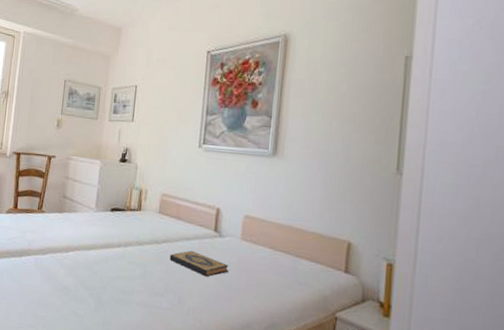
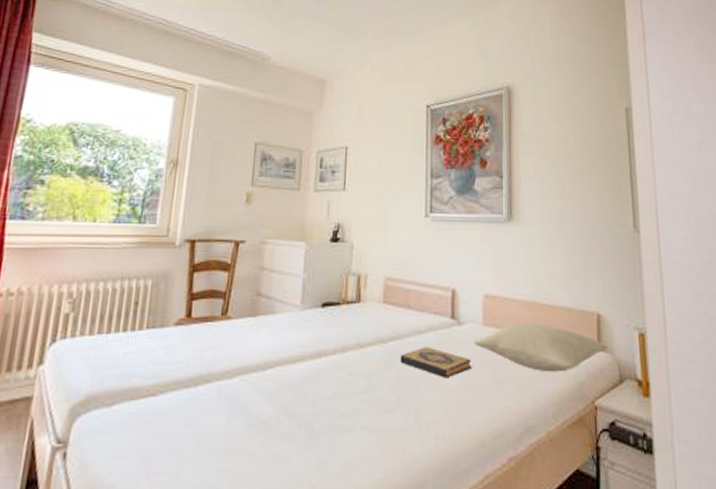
pillow: none [231,241,355,286] -> present [473,323,608,372]

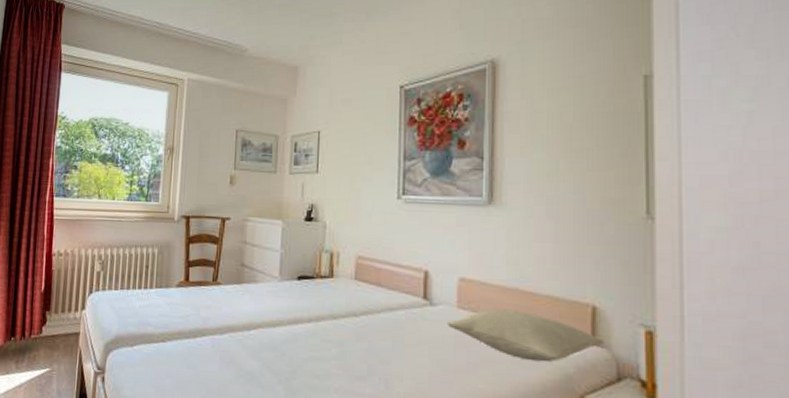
hardback book: present [400,346,472,379] -> none [371,323,445,355]

